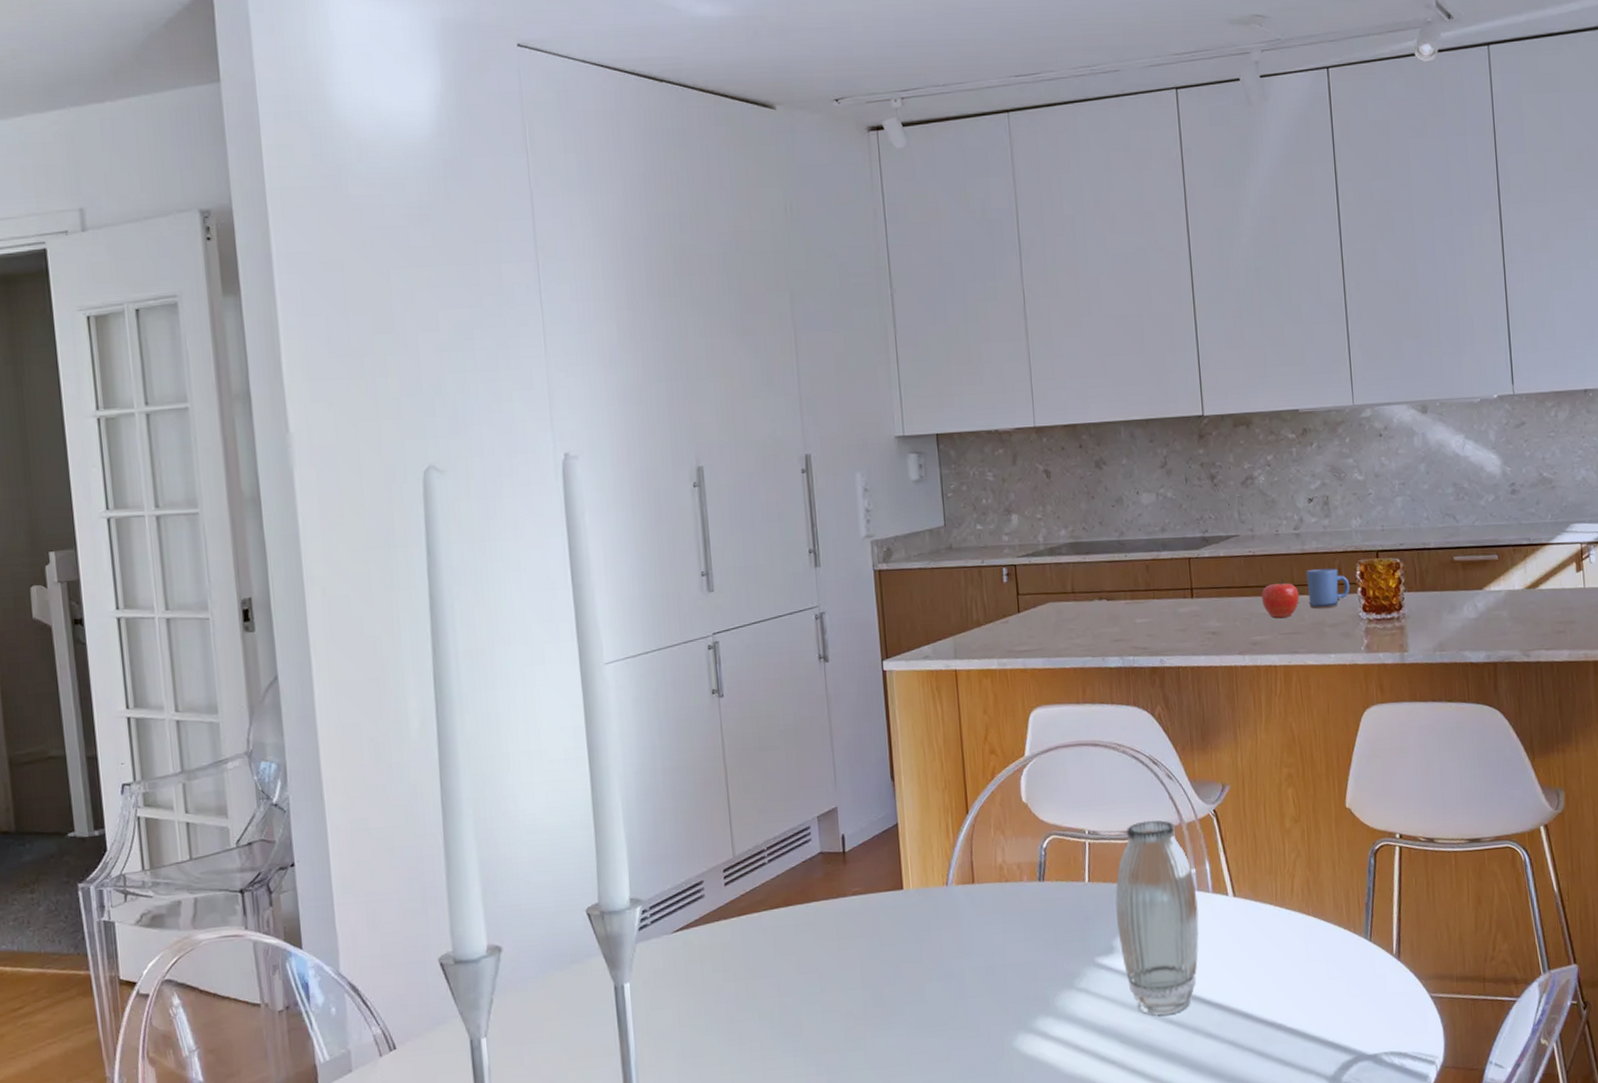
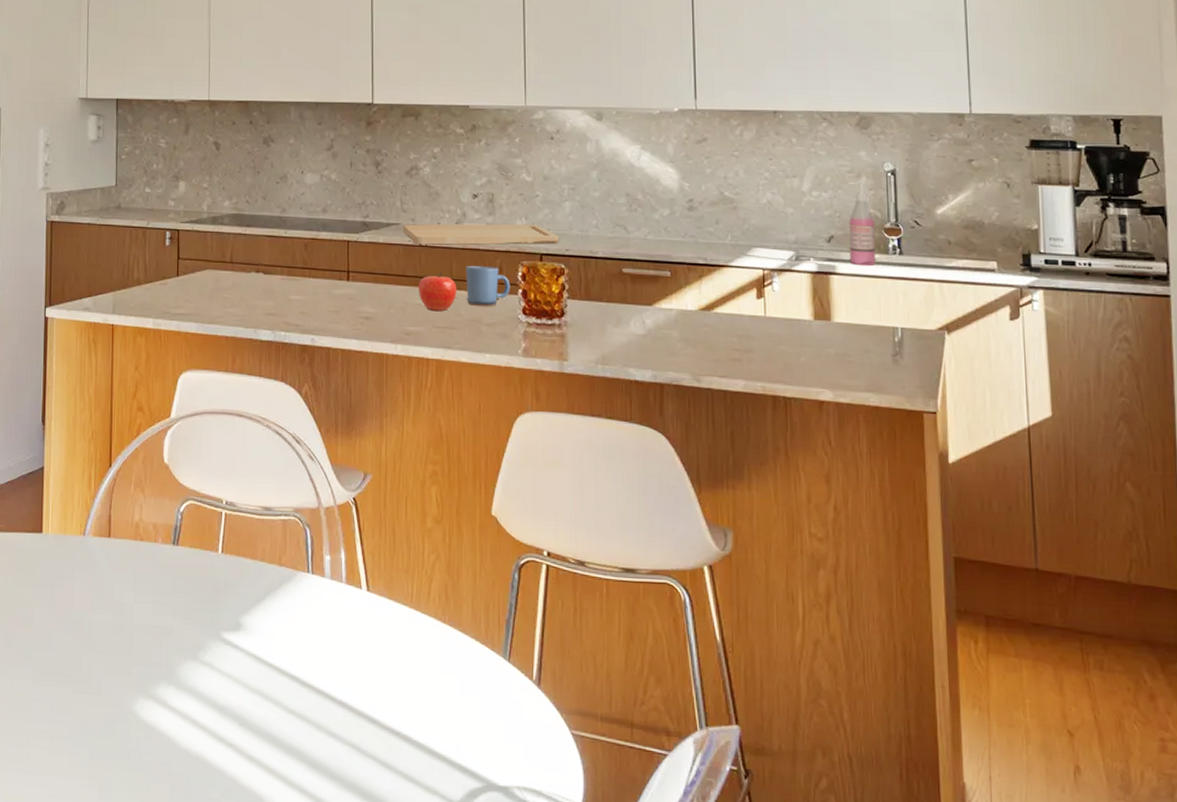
vase: present [1115,820,1200,1015] -> none [246,499,330,705]
cutting board: none [1242,522,1393,554] -> present [402,224,559,245]

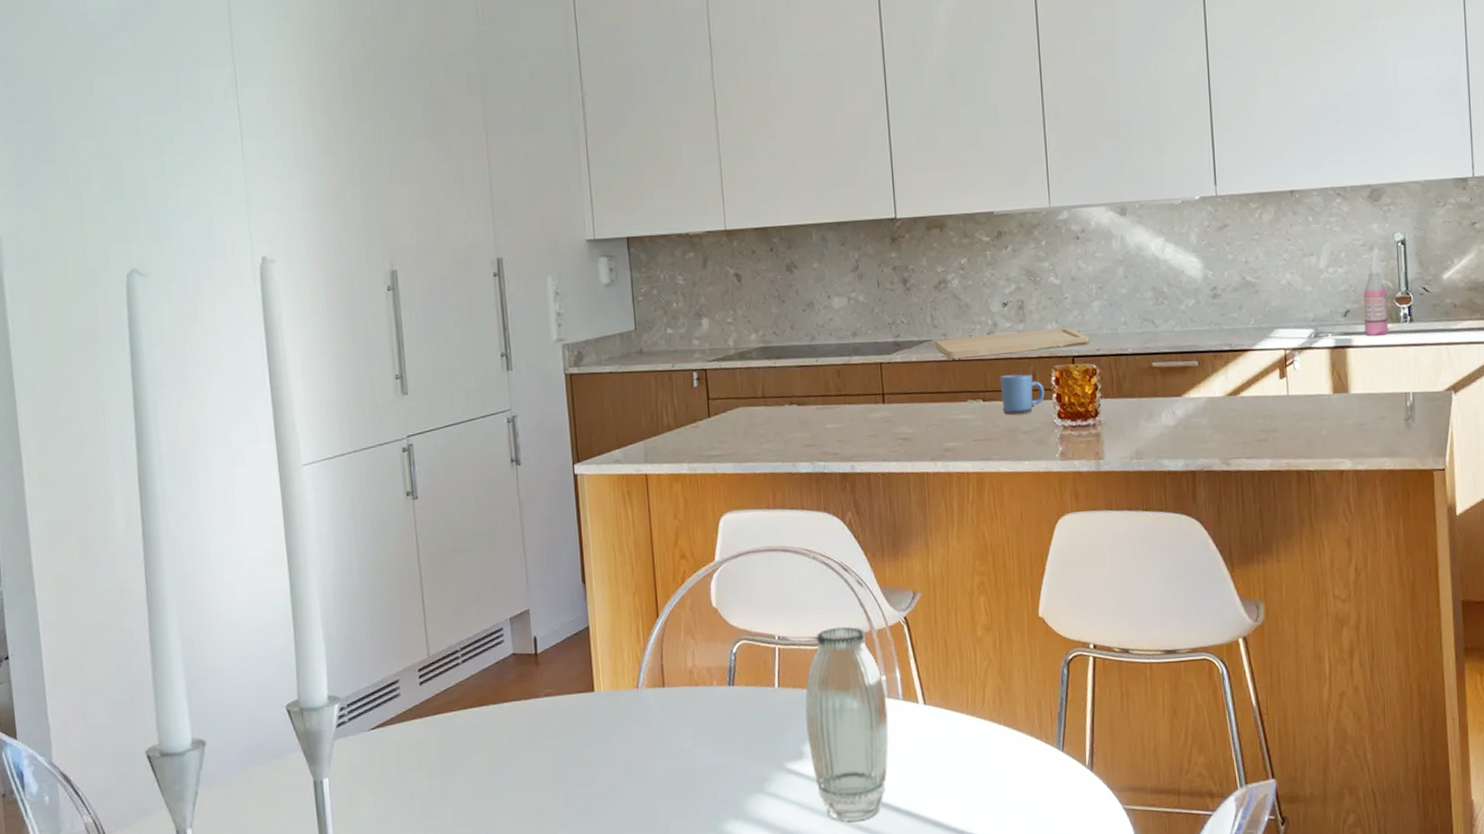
vase: none [246,499,330,705] -> present [805,626,889,821]
fruit: present [417,271,457,312] -> none [953,384,993,425]

